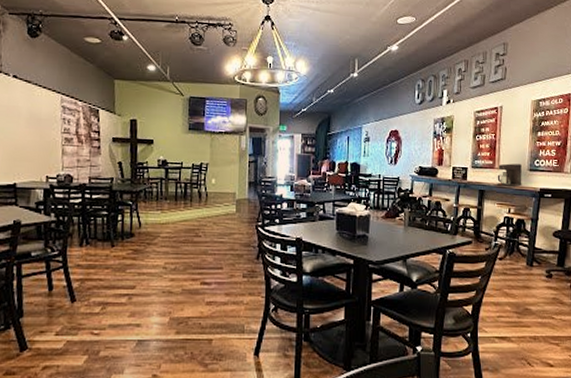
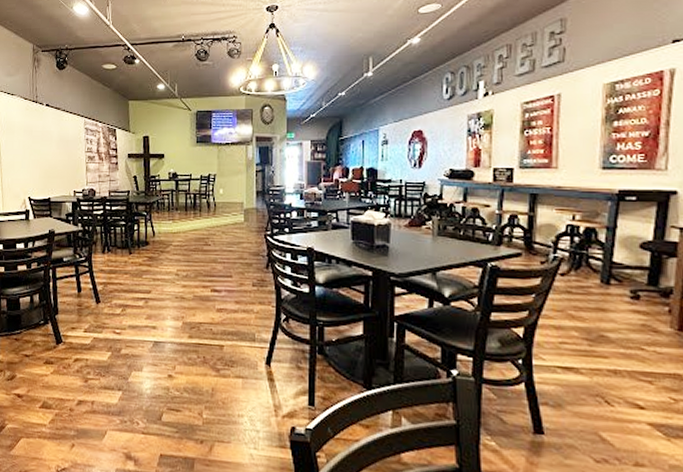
coffee maker: present [496,163,522,187] -> none [554,161,592,190]

